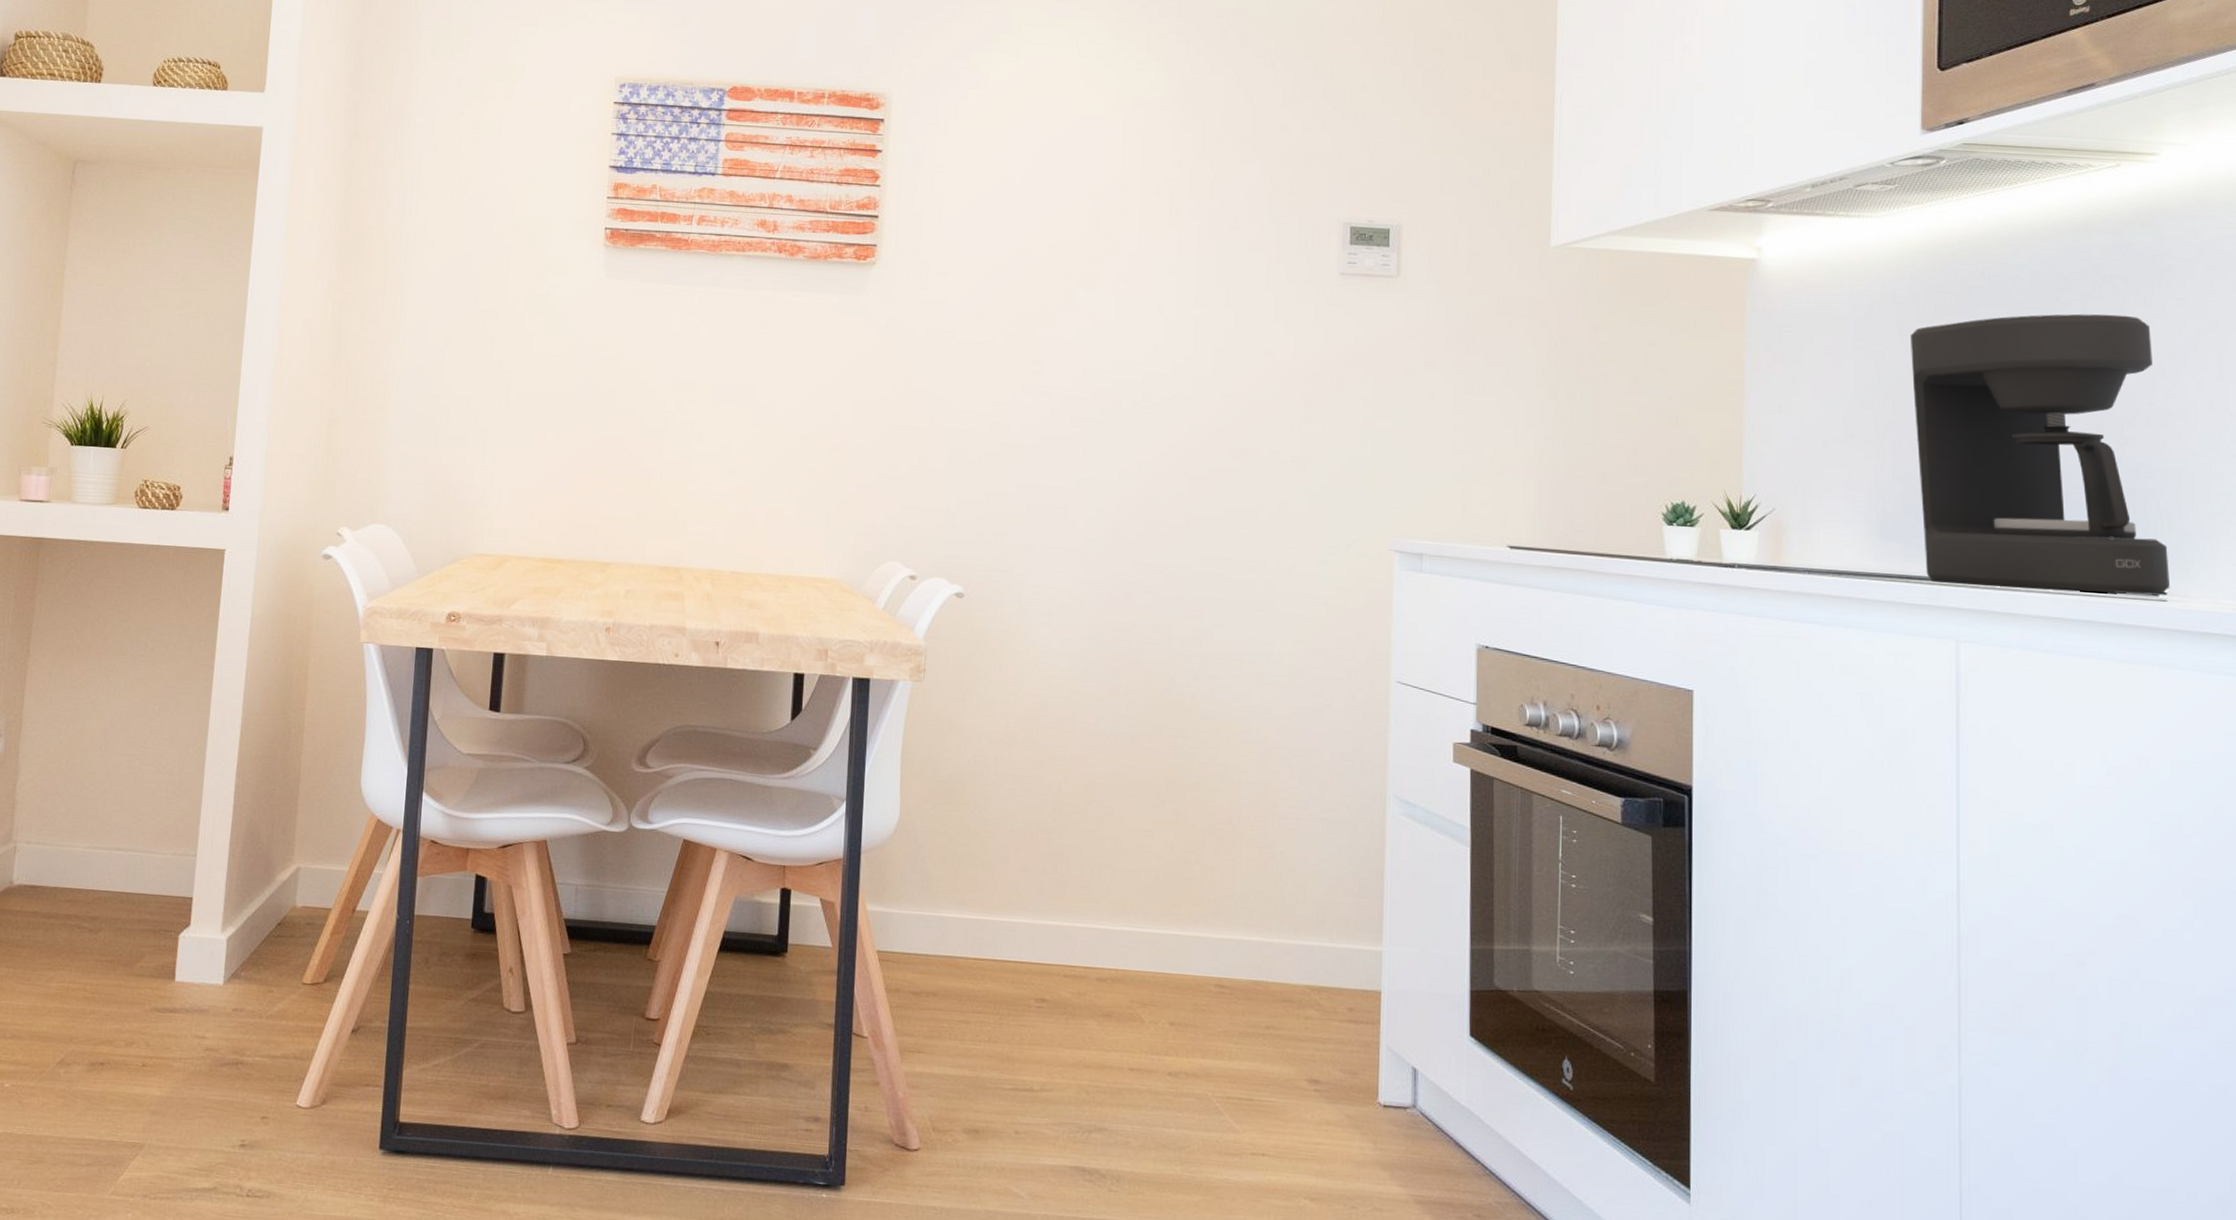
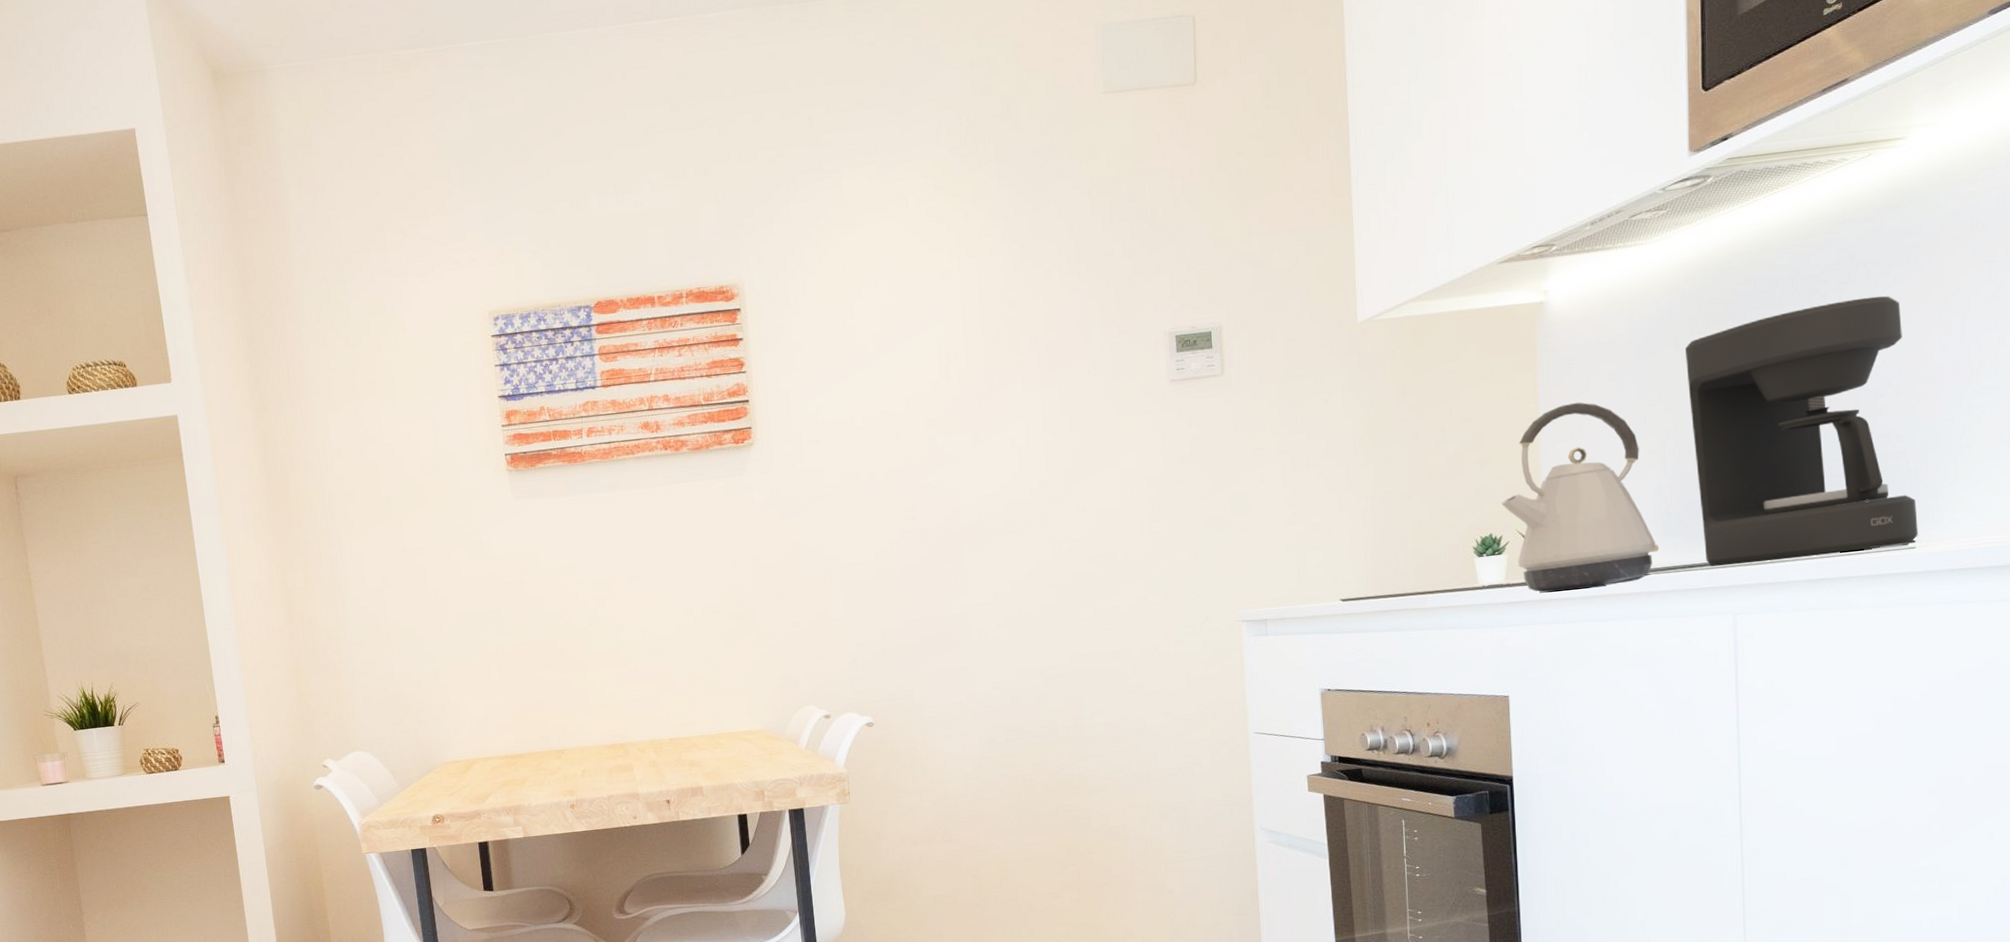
kettle: none [1696,373,1873,584] -> present [1500,402,1659,593]

